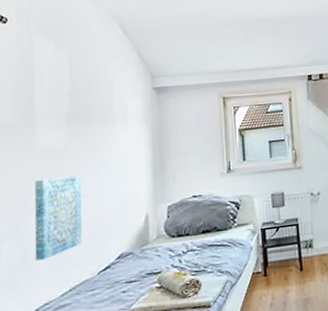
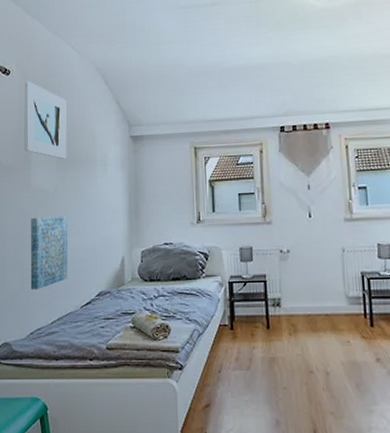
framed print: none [25,31,80,114] -> present [24,81,67,159]

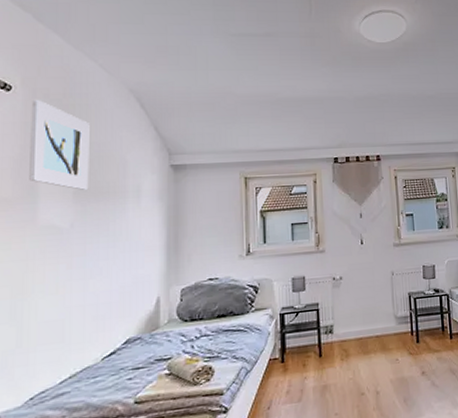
wall art: present [30,216,68,291] -> none [31,255,86,347]

